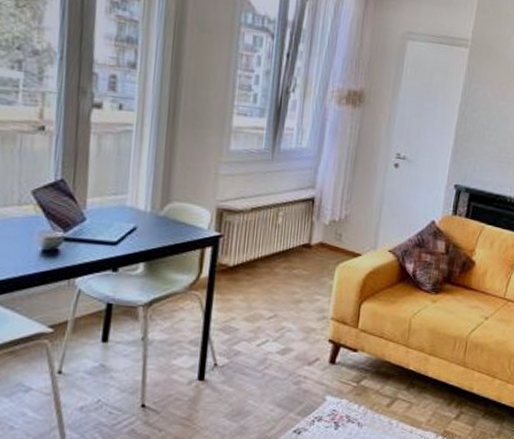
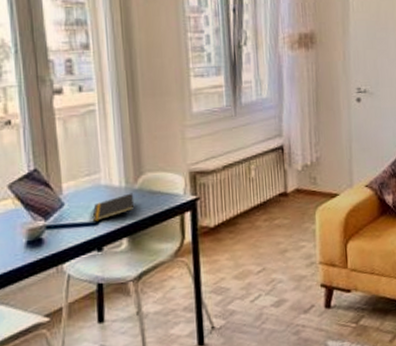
notepad: none [112,219,158,242] -> present [92,193,135,222]

